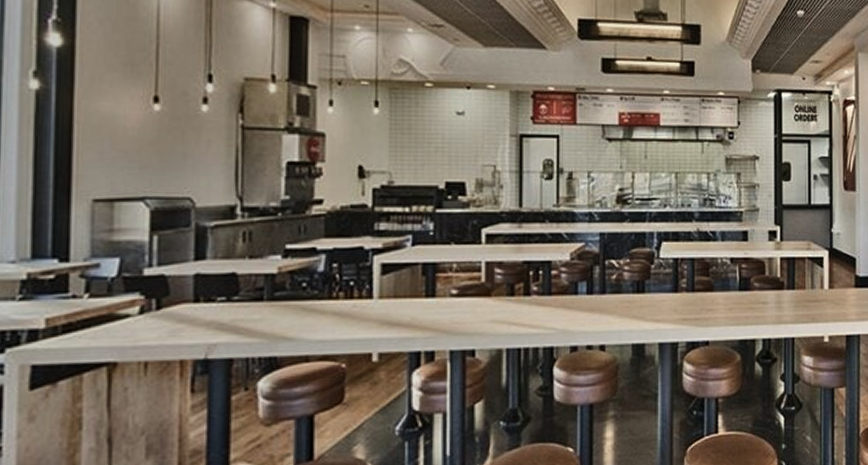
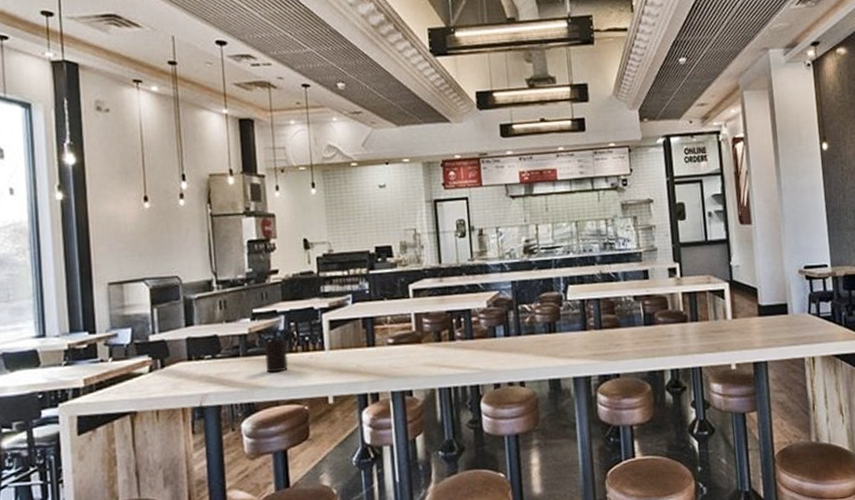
cup: none [297,281,326,322] -> present [265,338,289,373]

